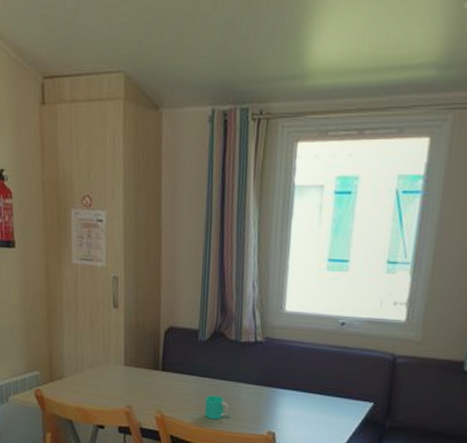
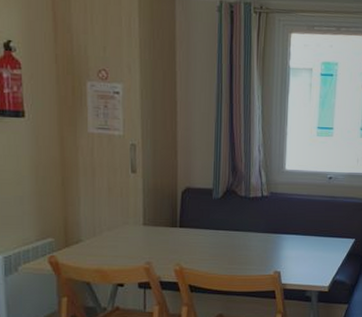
cup: present [204,394,230,420] -> none [219,244,241,267]

